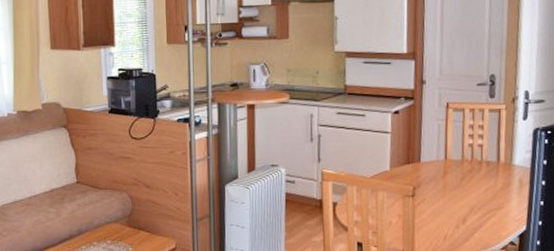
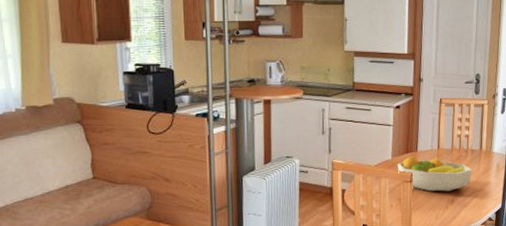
fruit bowl: none [396,167,488,209] -> present [397,156,472,192]

